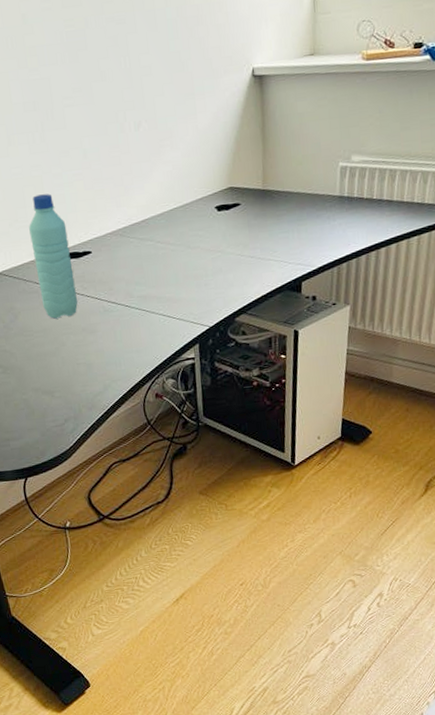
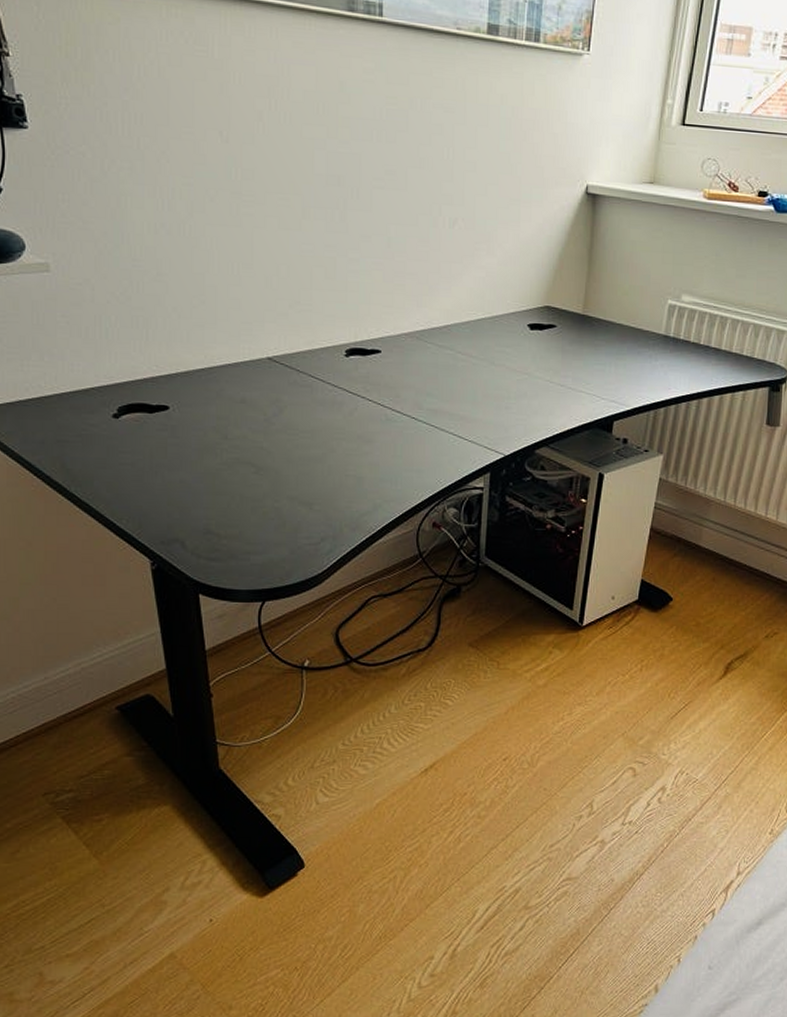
water bottle: present [29,194,78,319] -> none [312,278,357,420]

